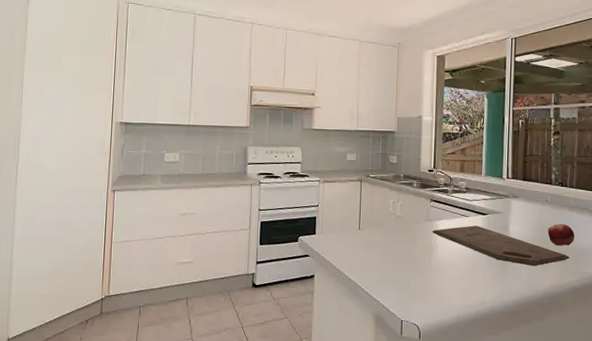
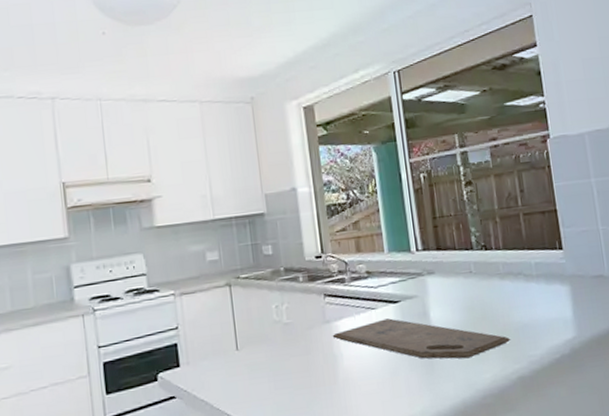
fruit: present [548,224,575,246] -> none [477,297,513,327]

